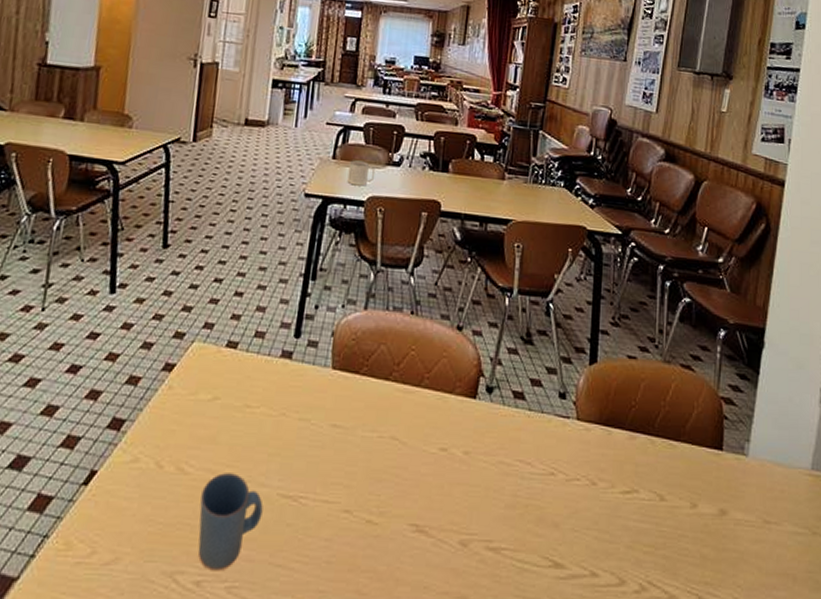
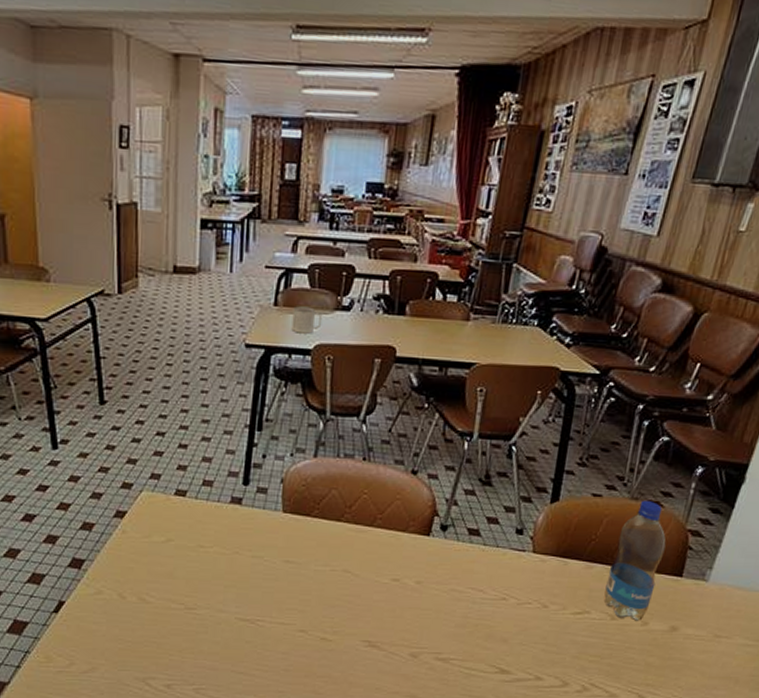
mug: present [197,473,264,571] -> none [164,602,223,677]
bottle: none [650,363,702,503] -> present [603,500,666,621]

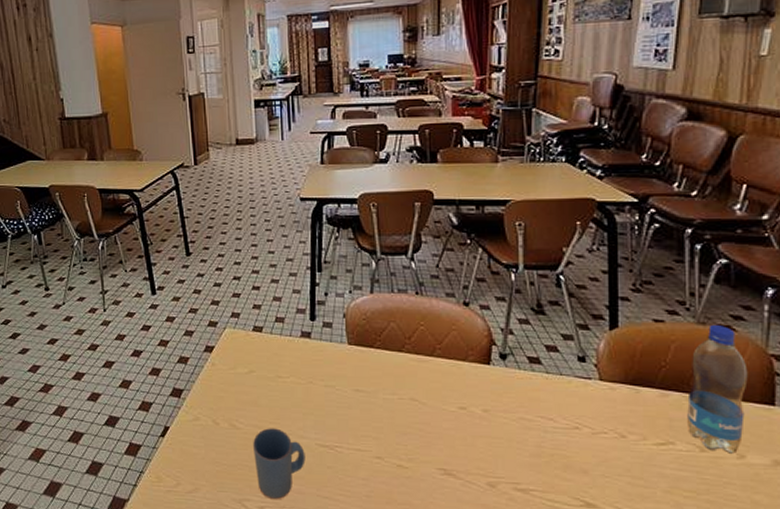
mug: none [164,602,223,677] -> present [253,428,306,500]
mug: present [291,306,323,334] -> none [337,162,364,186]

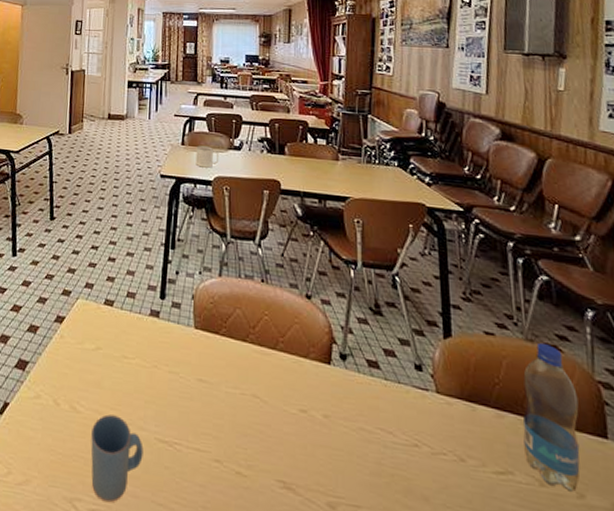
mug: none [337,162,364,186] -> present [195,145,220,168]

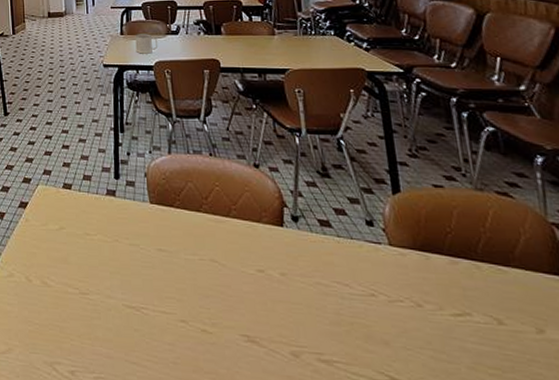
mug: present [90,414,144,503] -> none [63,286,113,364]
bottle: present [522,342,581,492] -> none [475,190,539,328]

